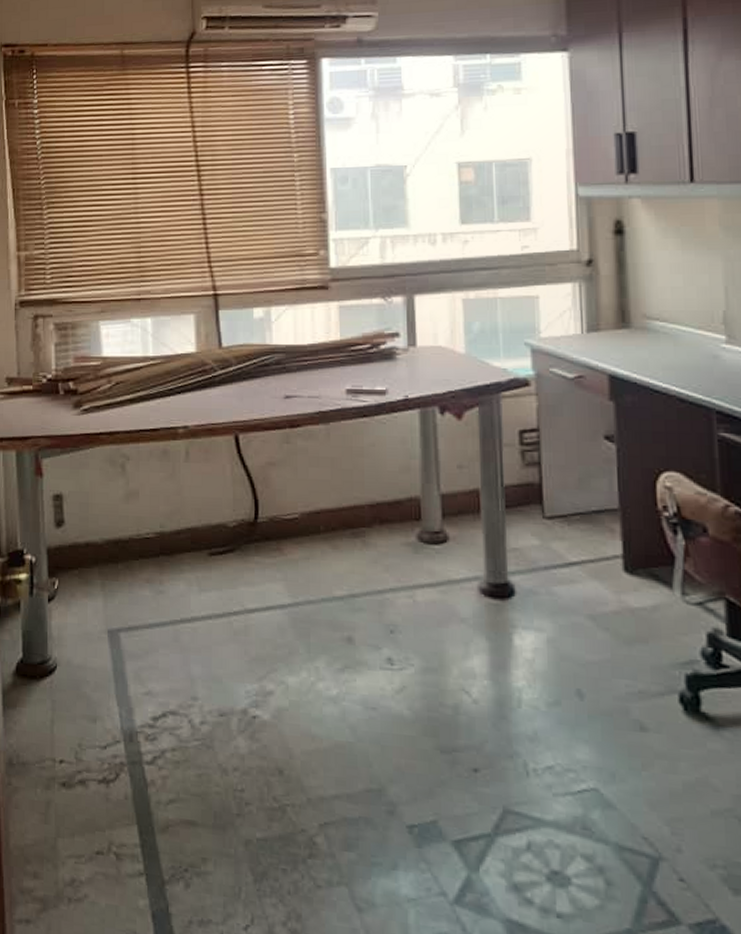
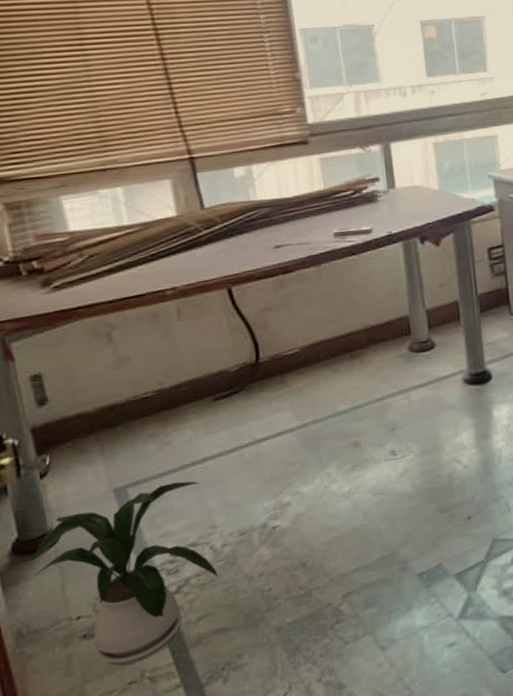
house plant: none [27,637,193,831] -> present [28,481,219,666]

